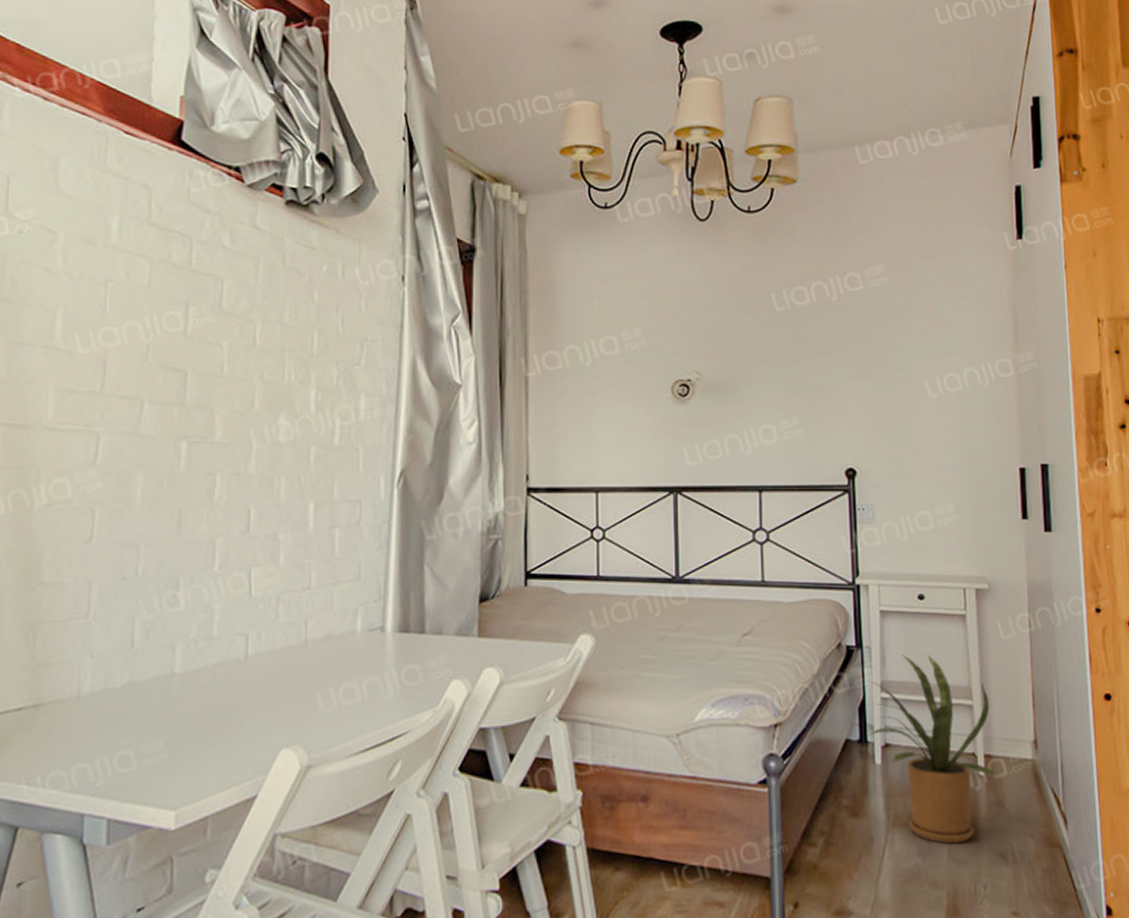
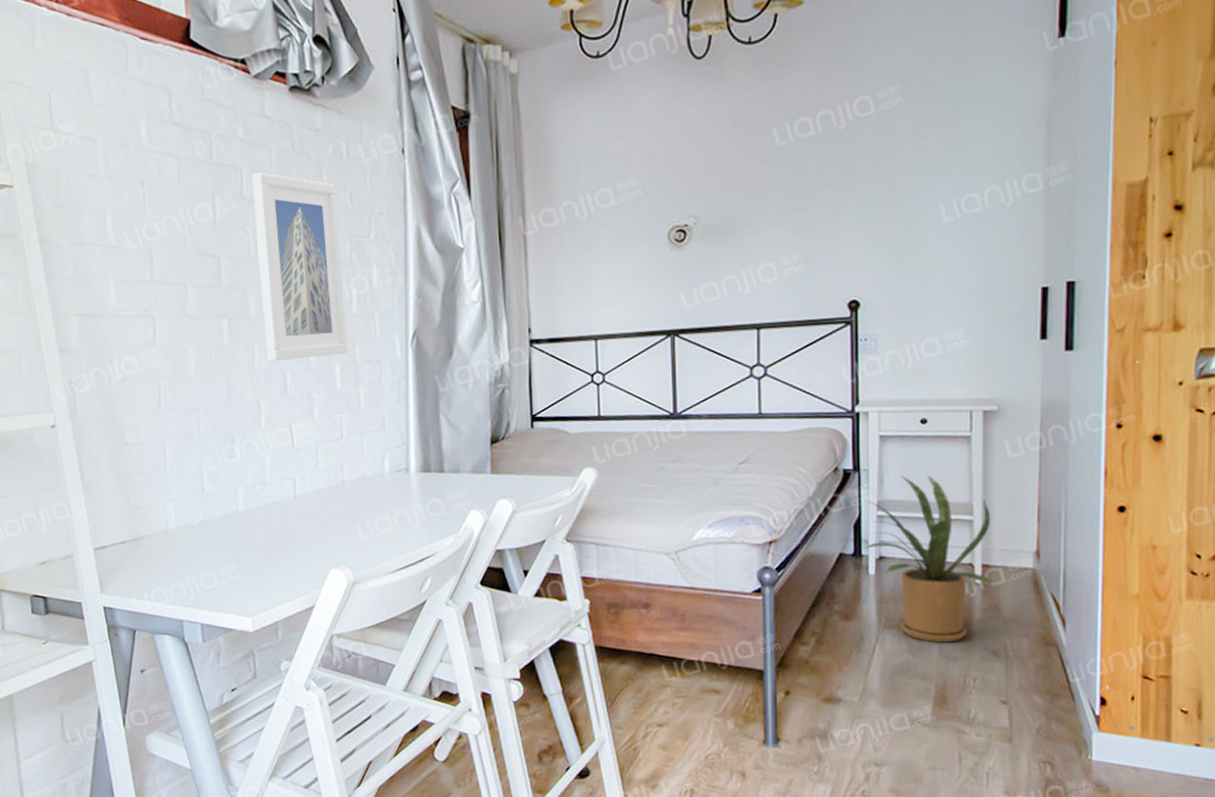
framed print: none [230,284,327,495] -> present [252,172,348,362]

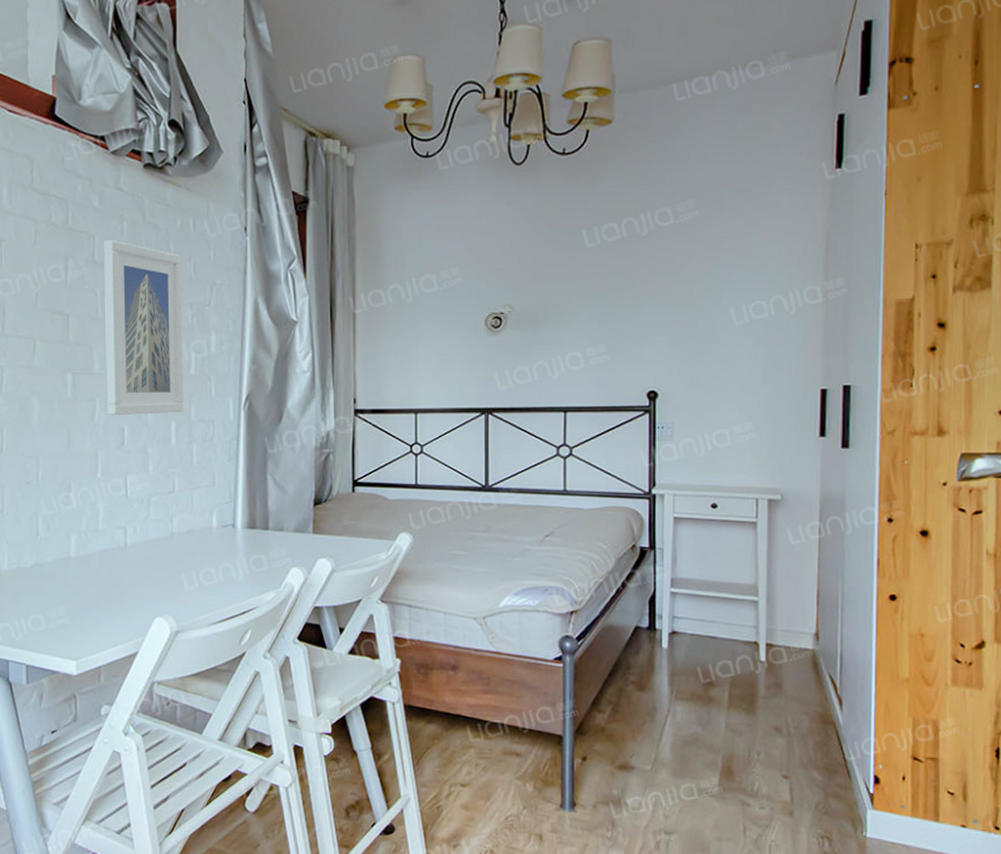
house plant: present [863,475,993,643] -> none [657,556,776,717]

